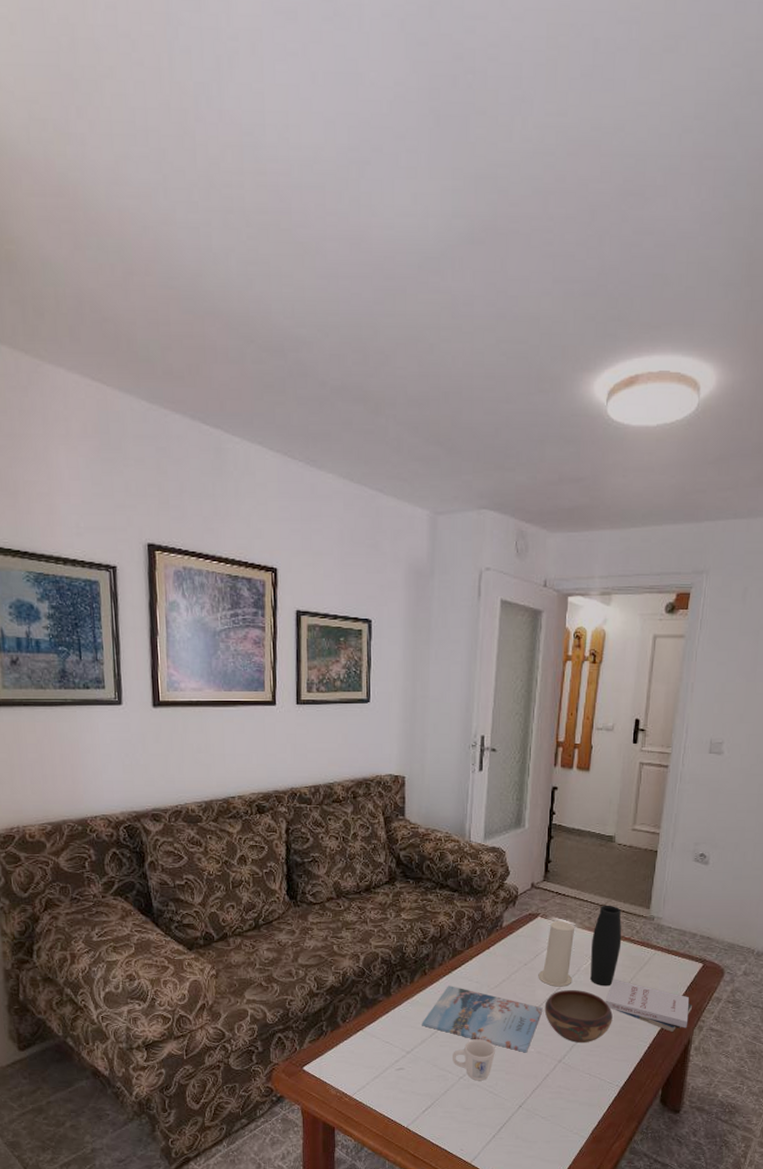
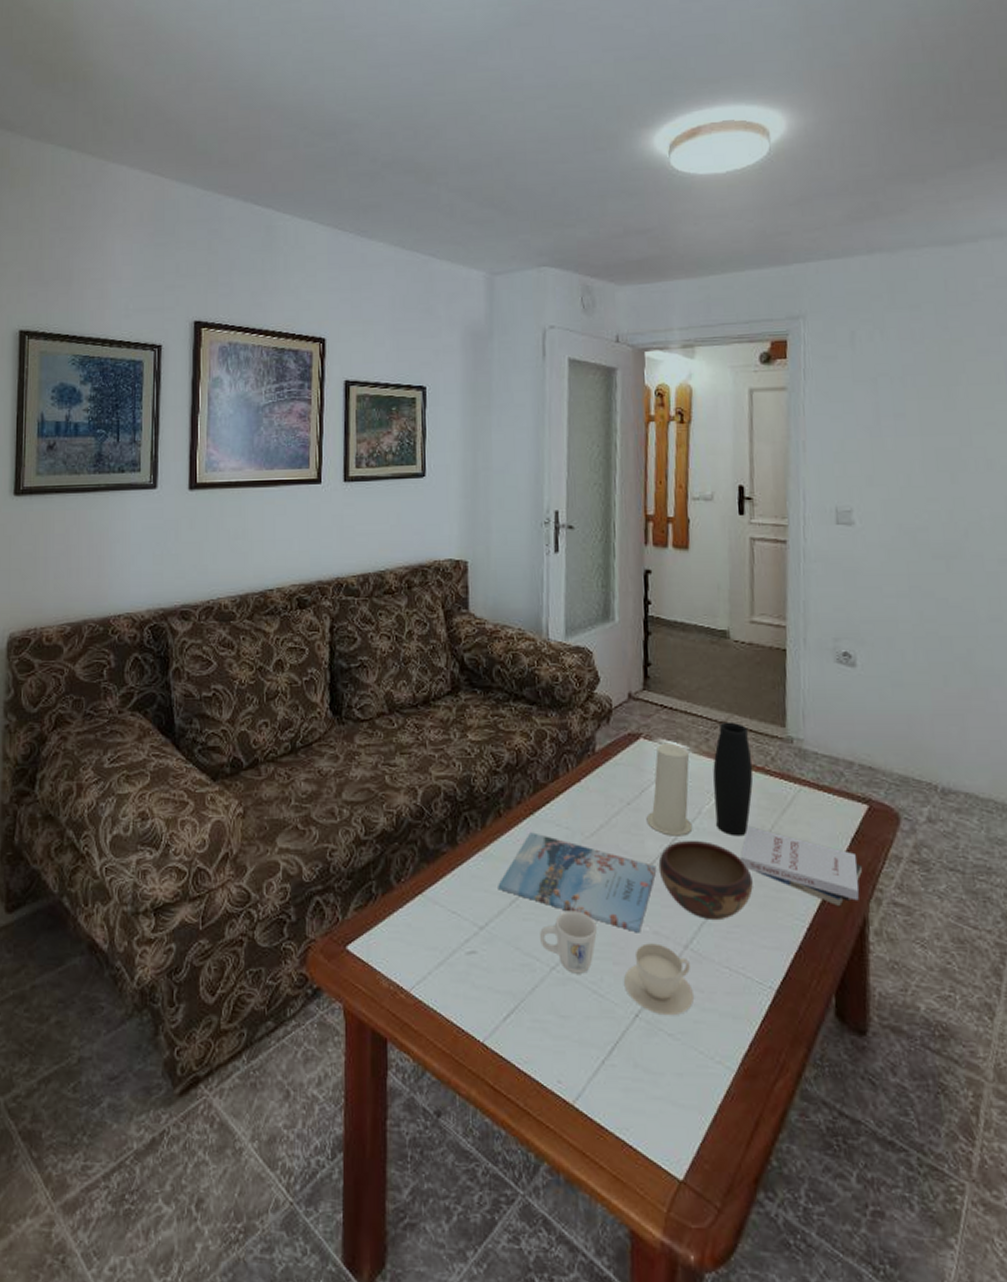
teacup: none [513,1059,562,1106] -> present [624,943,694,1016]

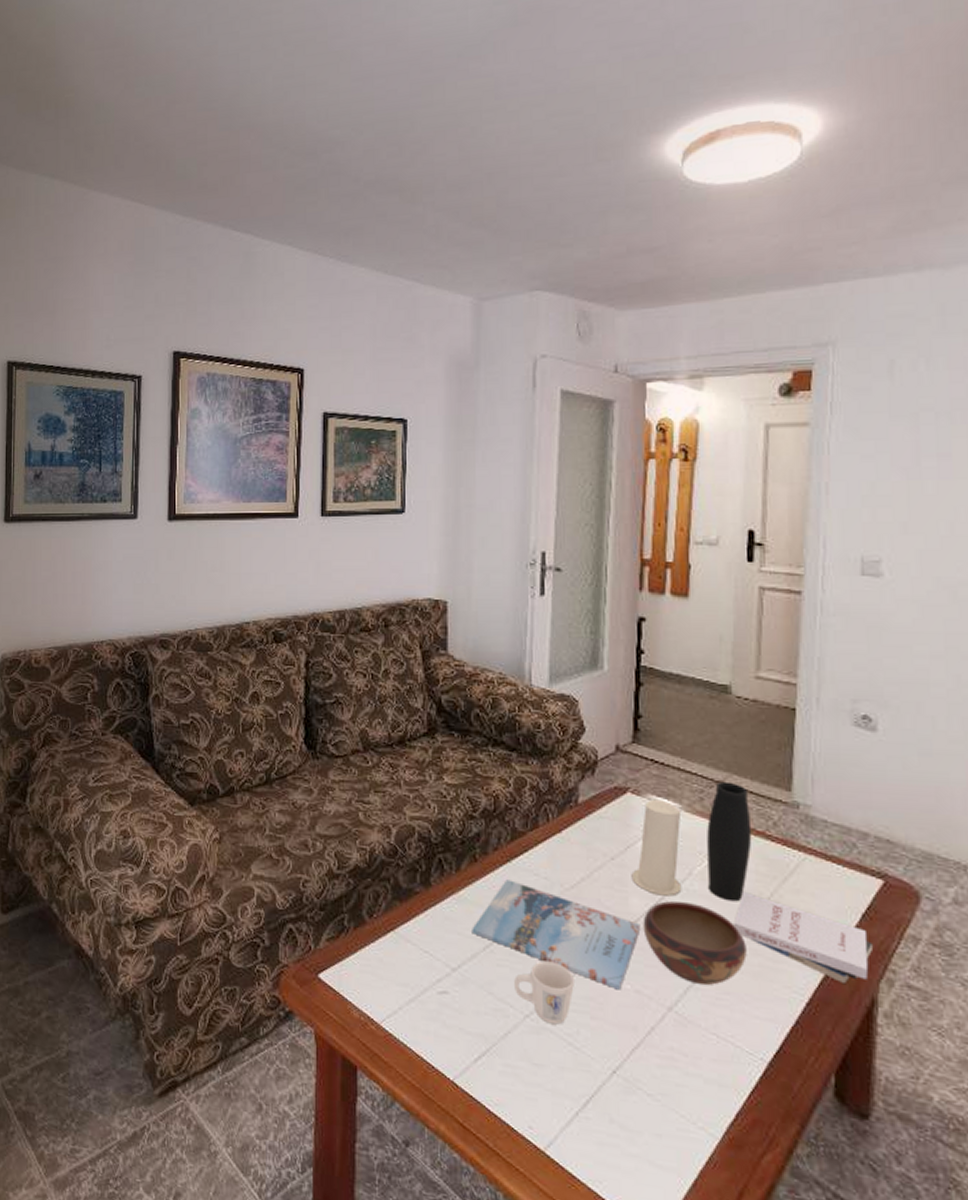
teacup: present [624,943,694,1016] -> none [602,1001,676,1077]

